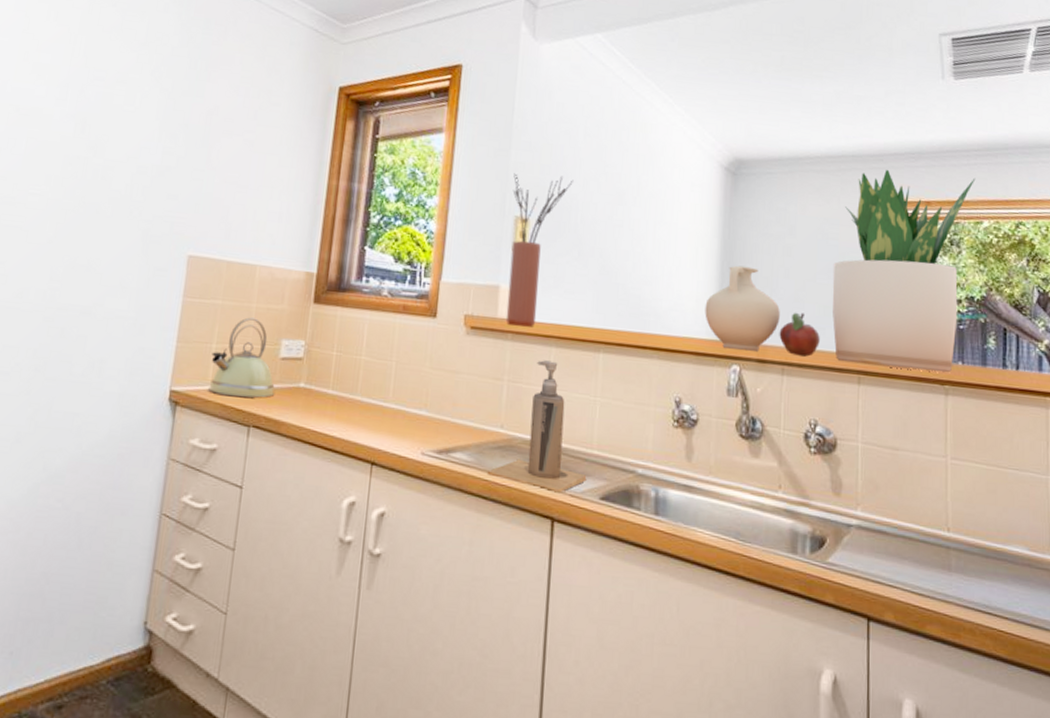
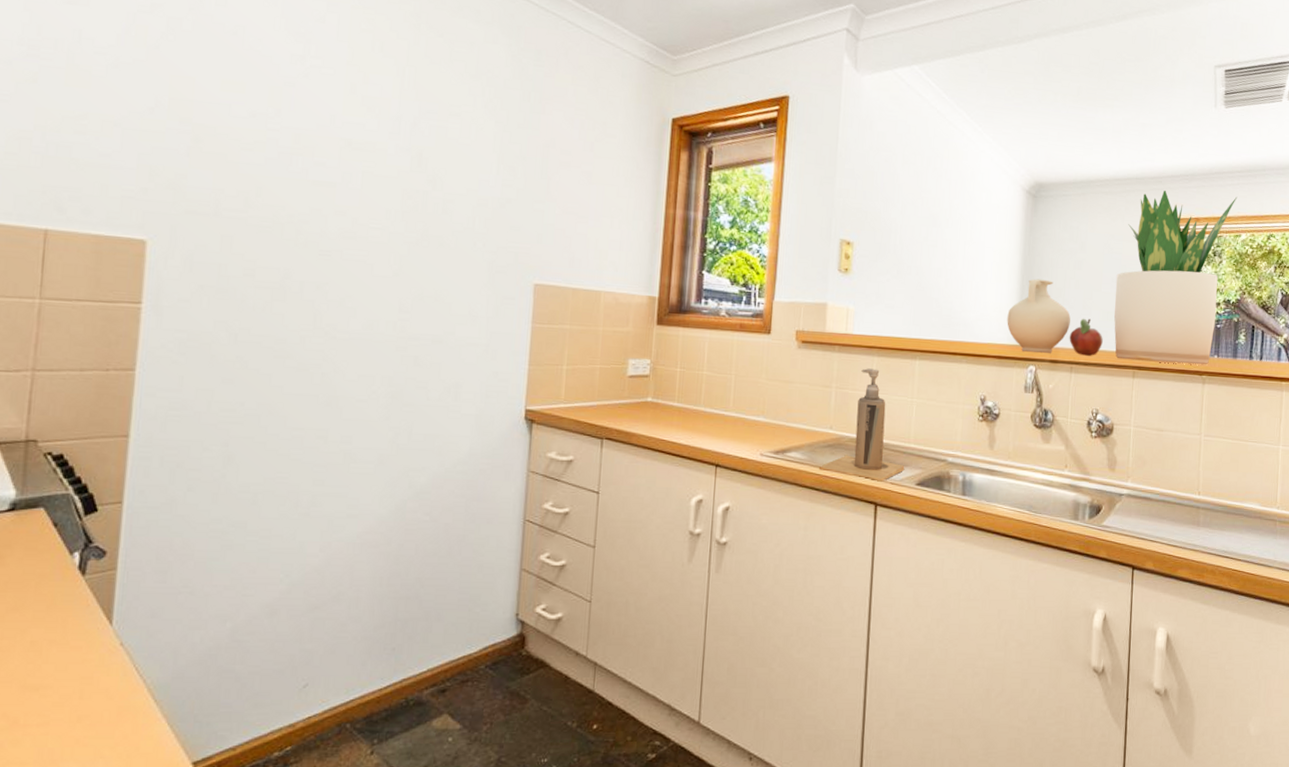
kettle: present [208,317,276,399] -> none [562,340,625,414]
vase: present [505,173,574,328] -> none [833,199,893,341]

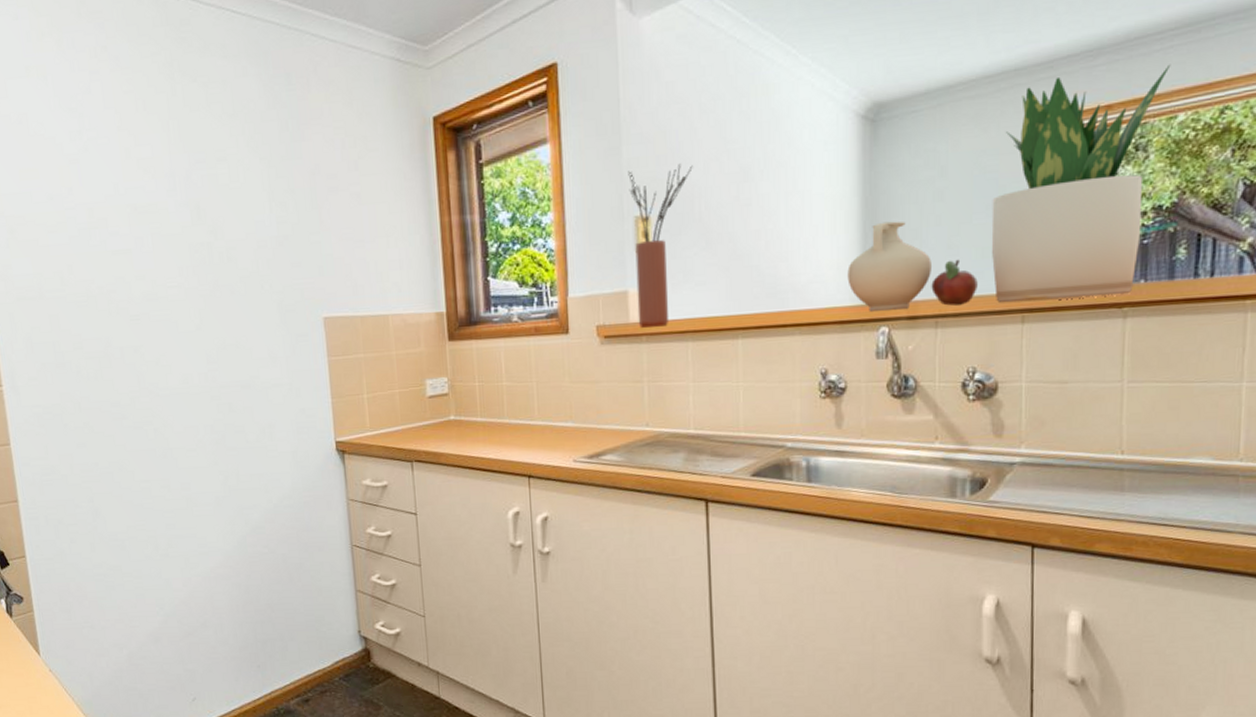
soap dispenser: present [818,368,905,482] -> none [638,355,736,477]
vase: none [833,199,893,341] -> present [628,163,693,329]

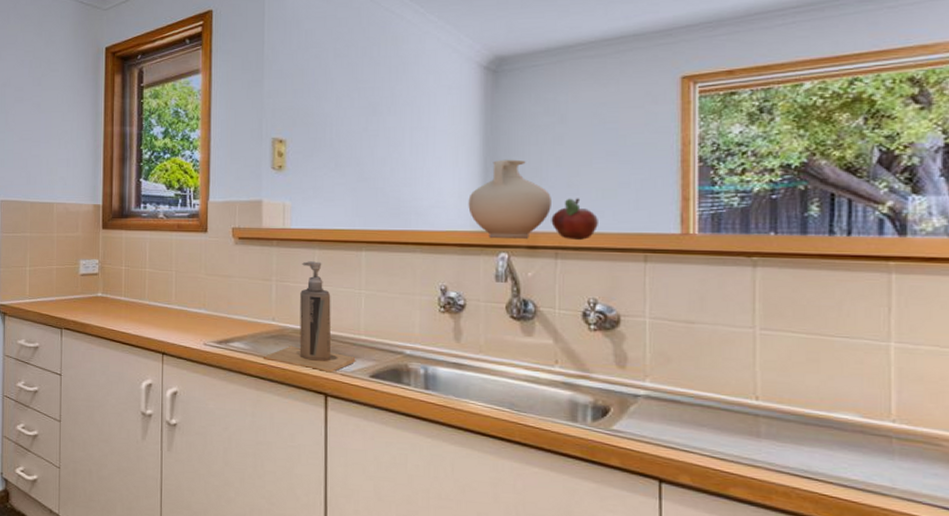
vase: present [628,163,693,329] -> none [268,97,326,235]
soap dispenser: none [638,355,736,477] -> present [262,261,356,373]
planter: present [991,64,1171,304] -> none [611,37,794,245]

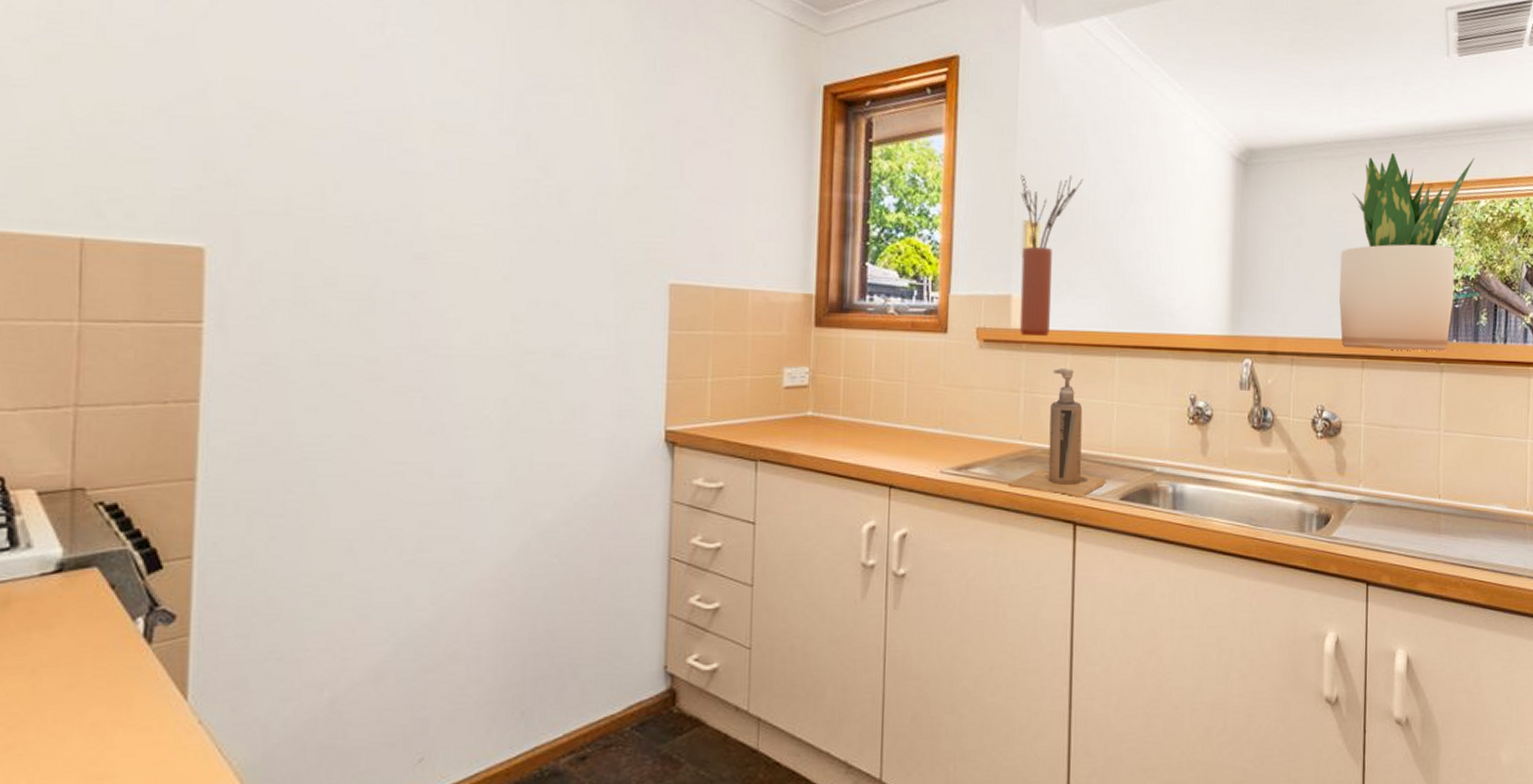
vase: none [268,97,326,235] -> present [1019,174,1083,337]
ceramic jug: present [468,159,551,240] -> none [1217,259,1290,345]
fruit: present [551,198,598,241] -> none [1289,302,1327,347]
planter: none [611,37,794,245] -> present [1339,153,1475,351]

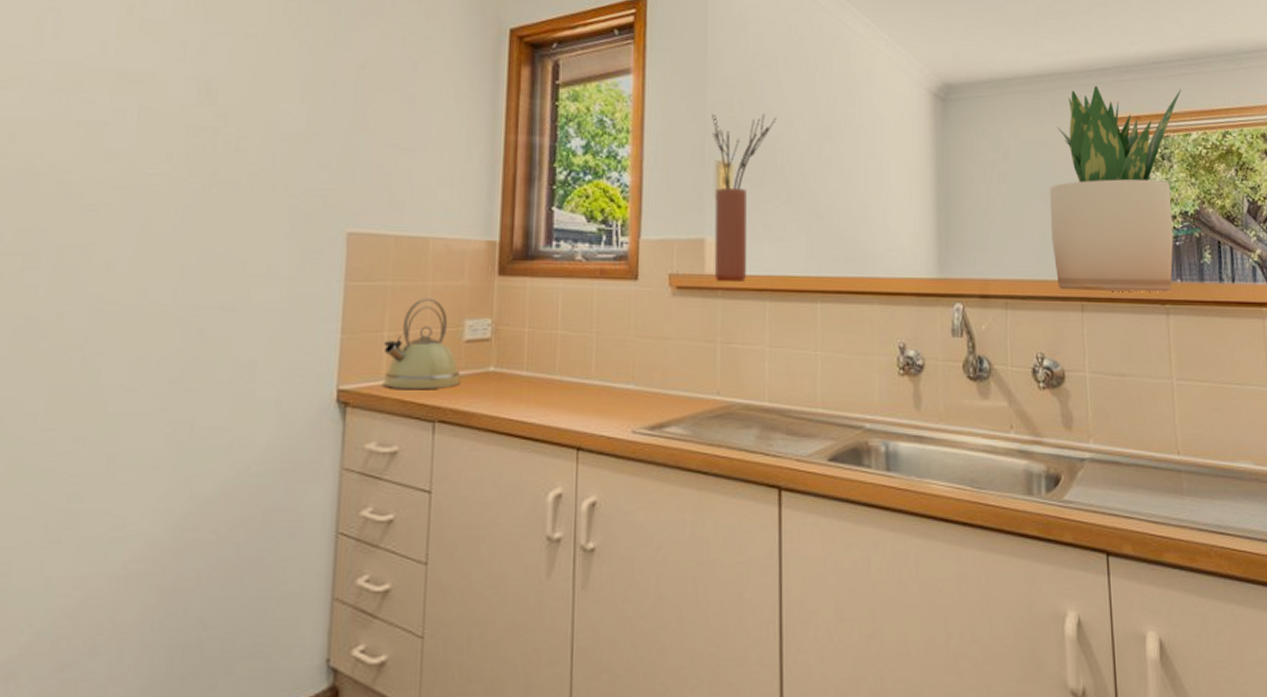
kettle: none [707,347,782,432] -> present [383,298,462,390]
soap dispenser: present [1007,368,1107,498] -> none [705,316,813,459]

